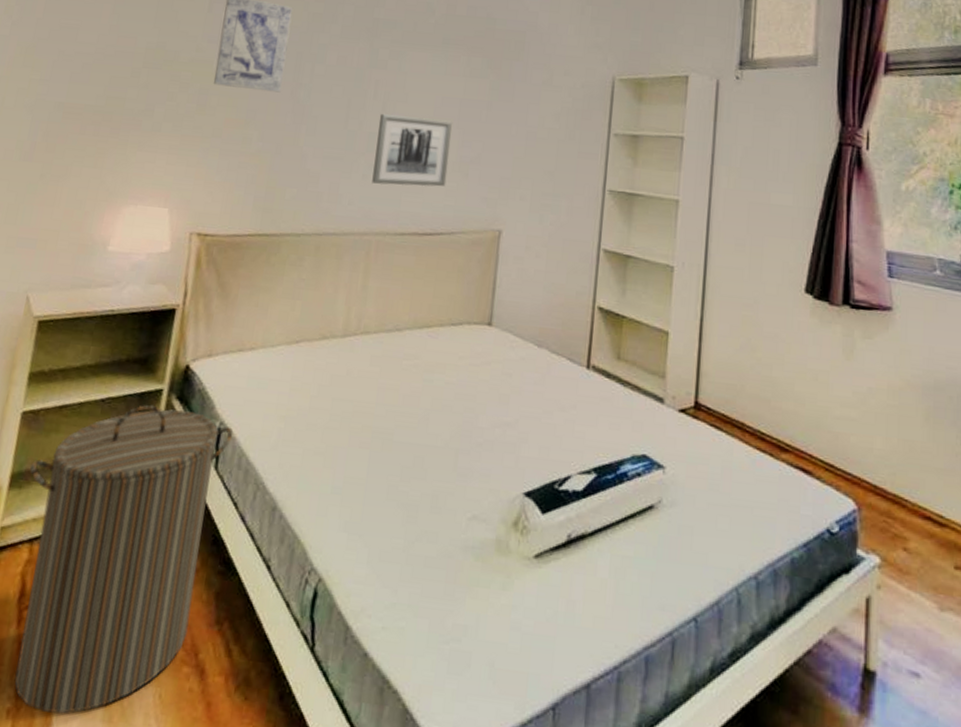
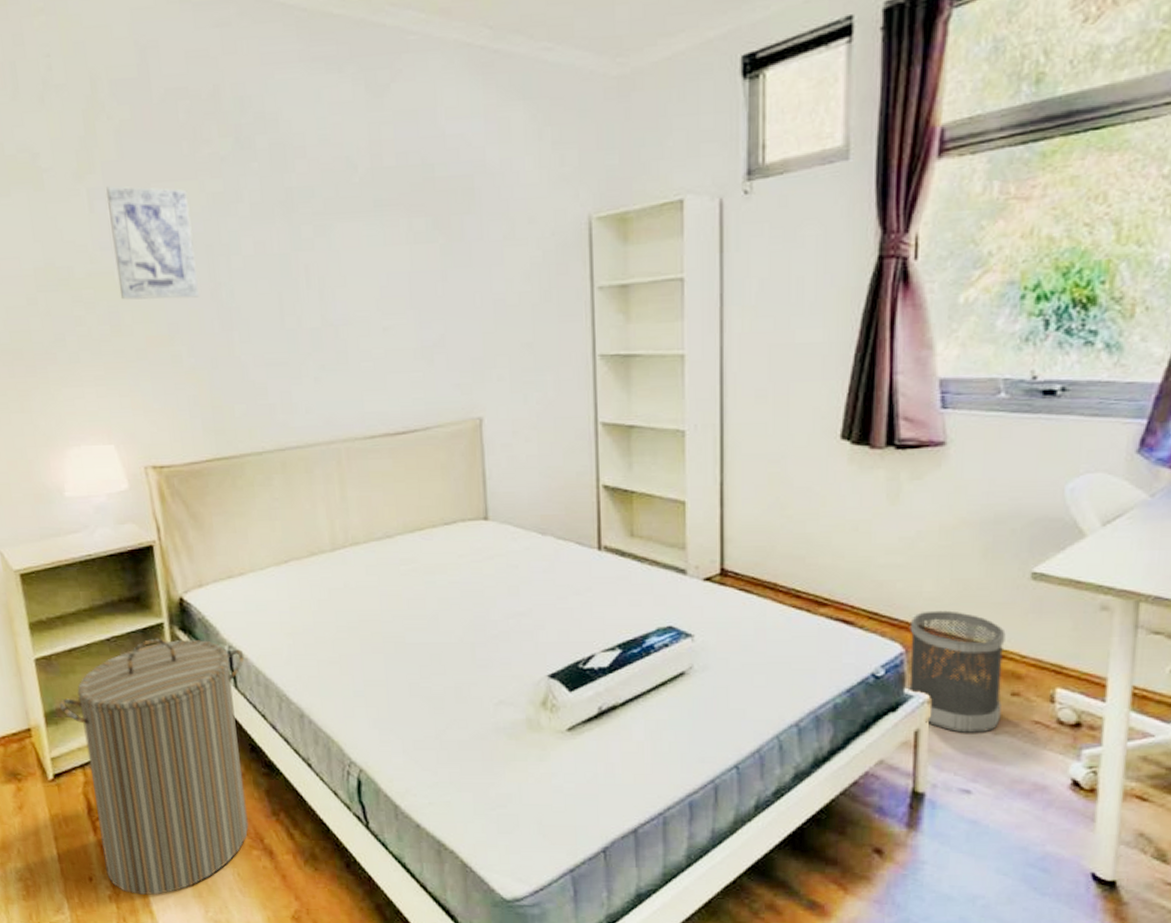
wall art: present [372,114,452,187] -> none [318,300,410,386]
wastebasket: none [859,468,947,608] -> present [907,610,1006,733]

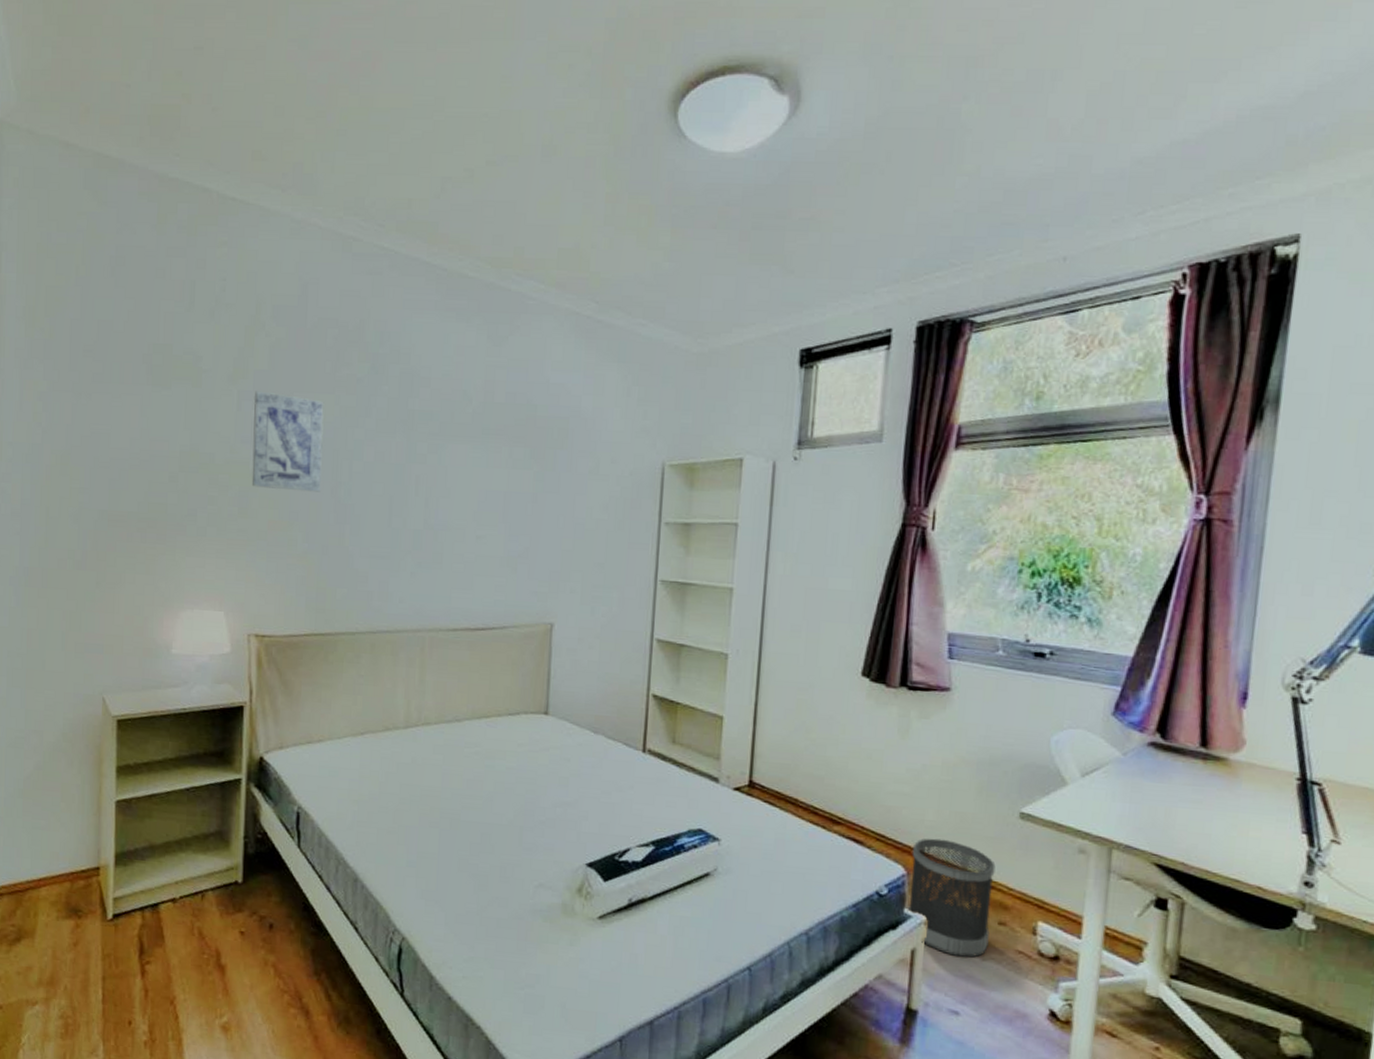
laundry hamper: present [59,638,249,895] -> none [130,792,311,1045]

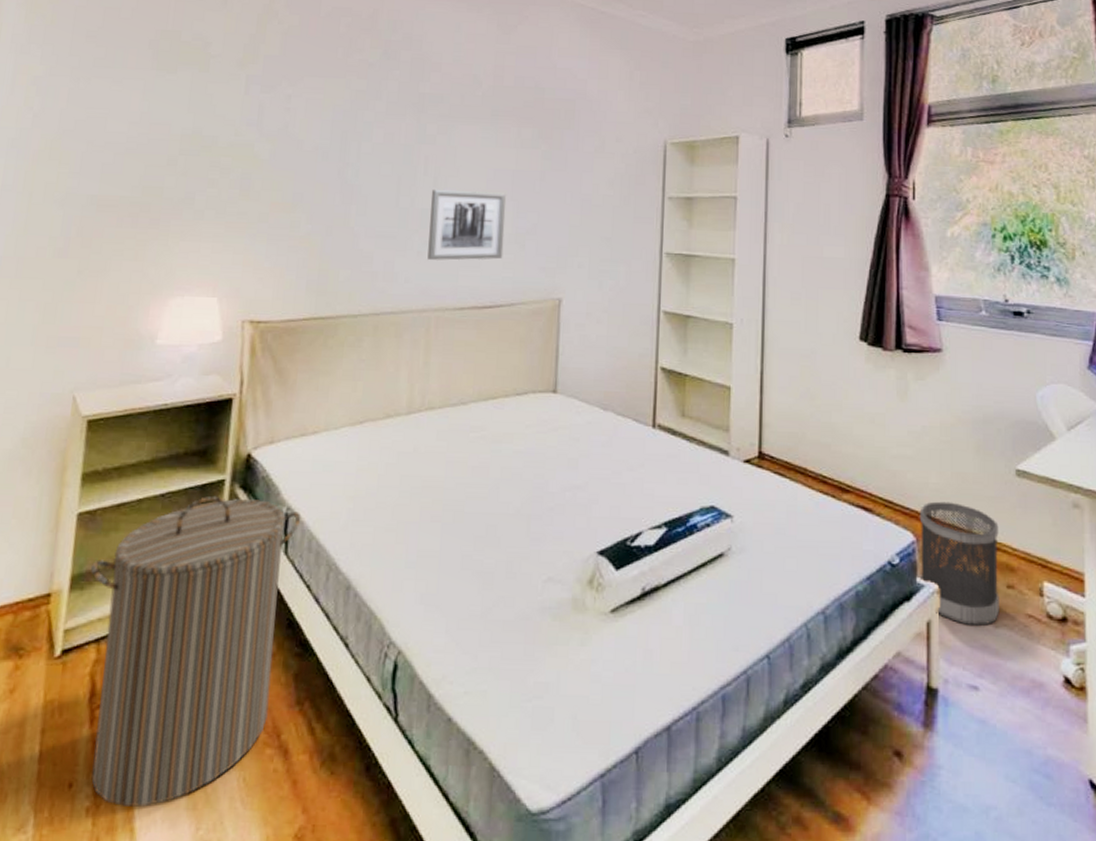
laundry hamper: none [130,792,311,1045] -> present [90,495,301,807]
wall art: present [251,391,324,492] -> none [255,75,335,173]
wall art: none [421,511,498,583] -> present [427,190,506,261]

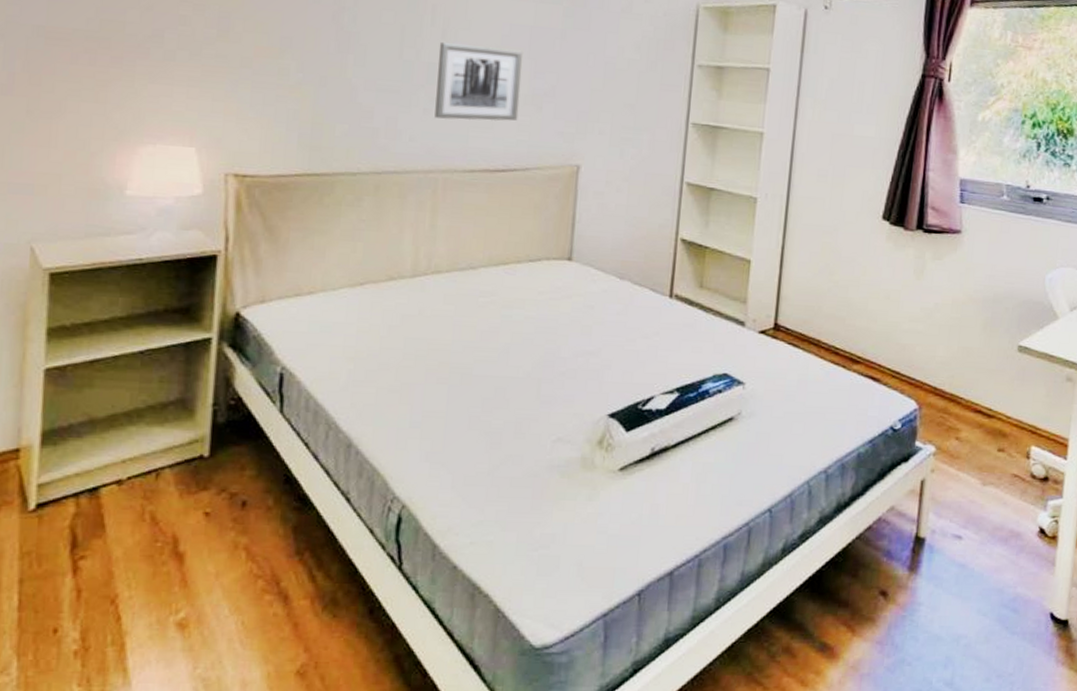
laundry hamper: present [90,495,301,807] -> none [63,353,297,649]
wastebasket: present [919,501,1000,626] -> none [918,373,997,484]

